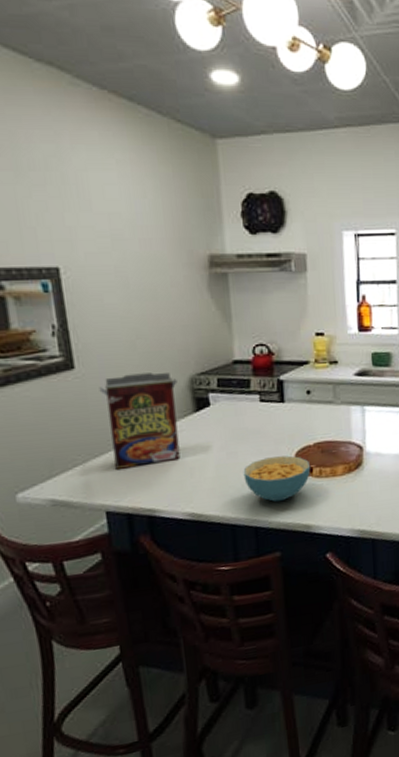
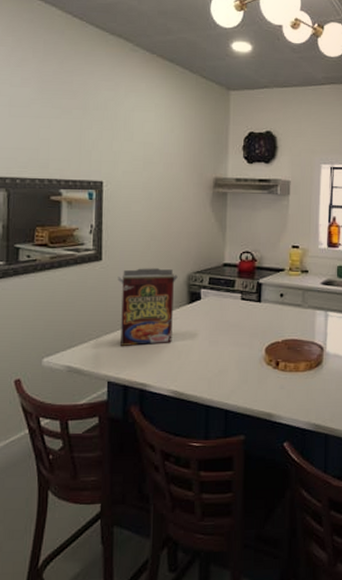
cereal bowl: present [243,455,311,503] -> none [221,349,278,390]

